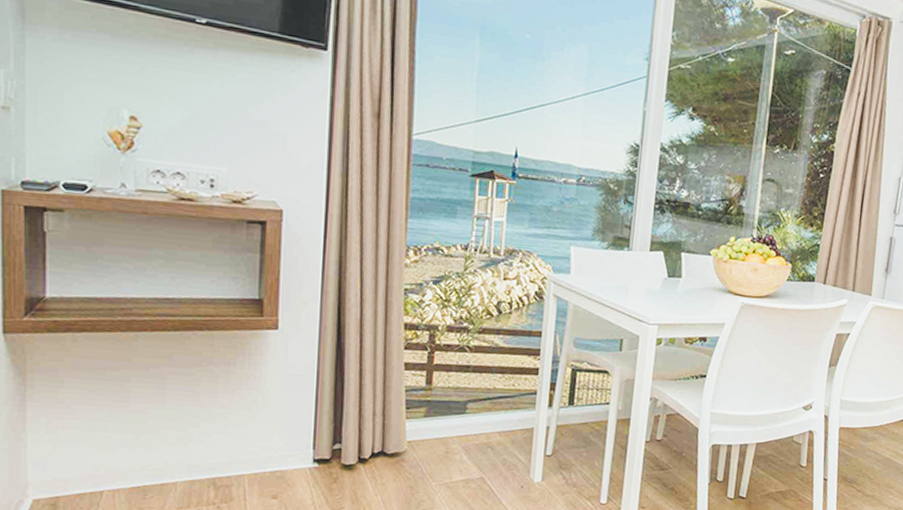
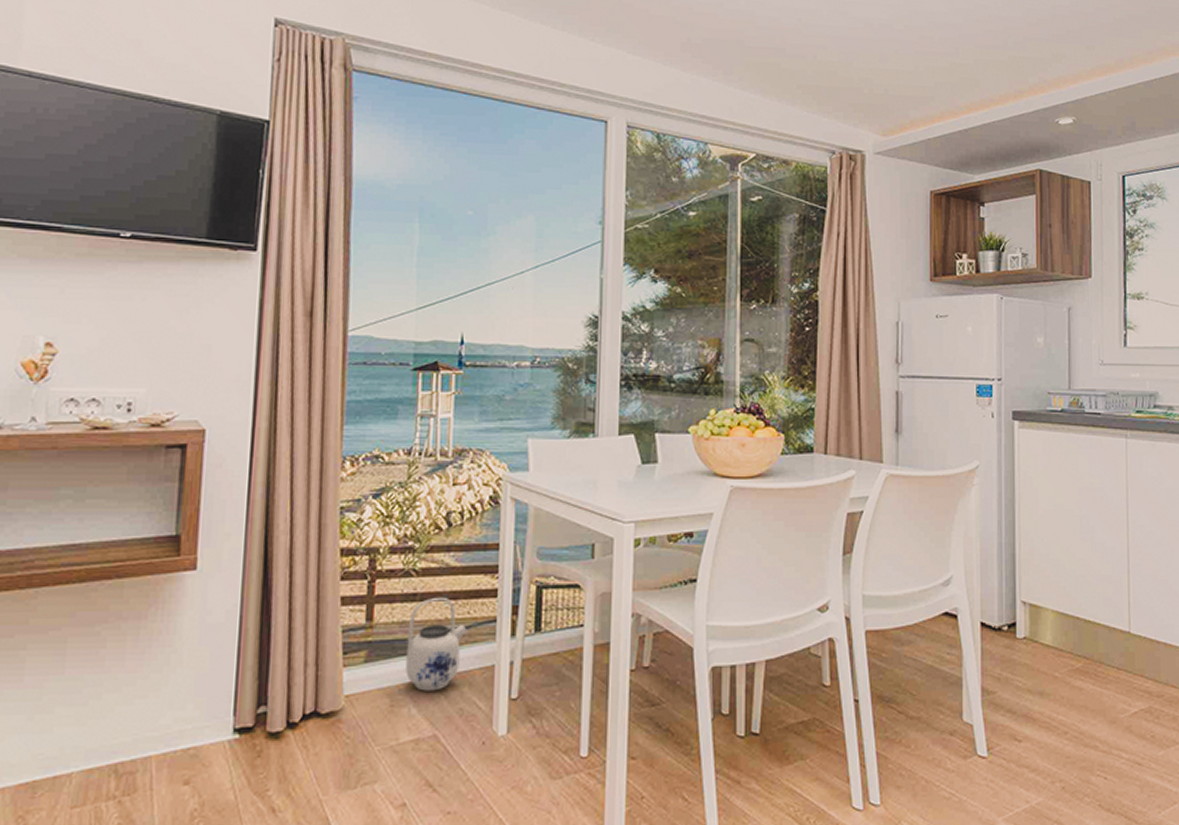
teapot: none [459,370,512,444] -> present [406,597,467,691]

